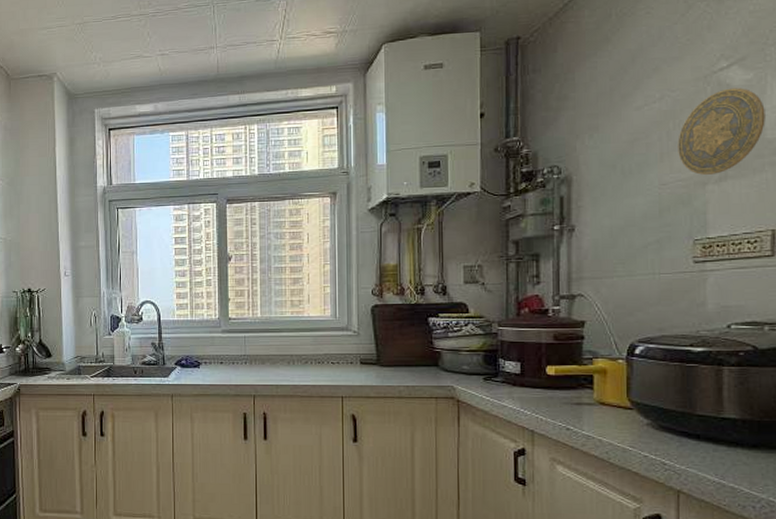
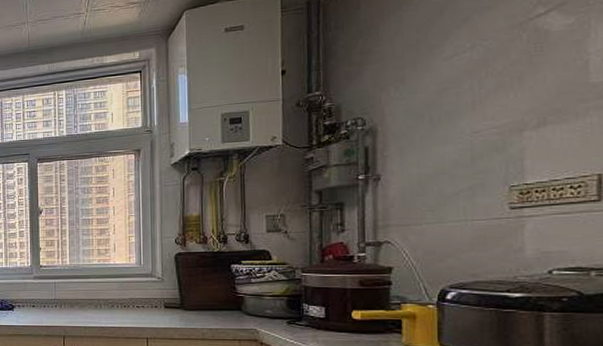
decorative plate: present [678,88,765,175] -> none [490,33,589,122]

